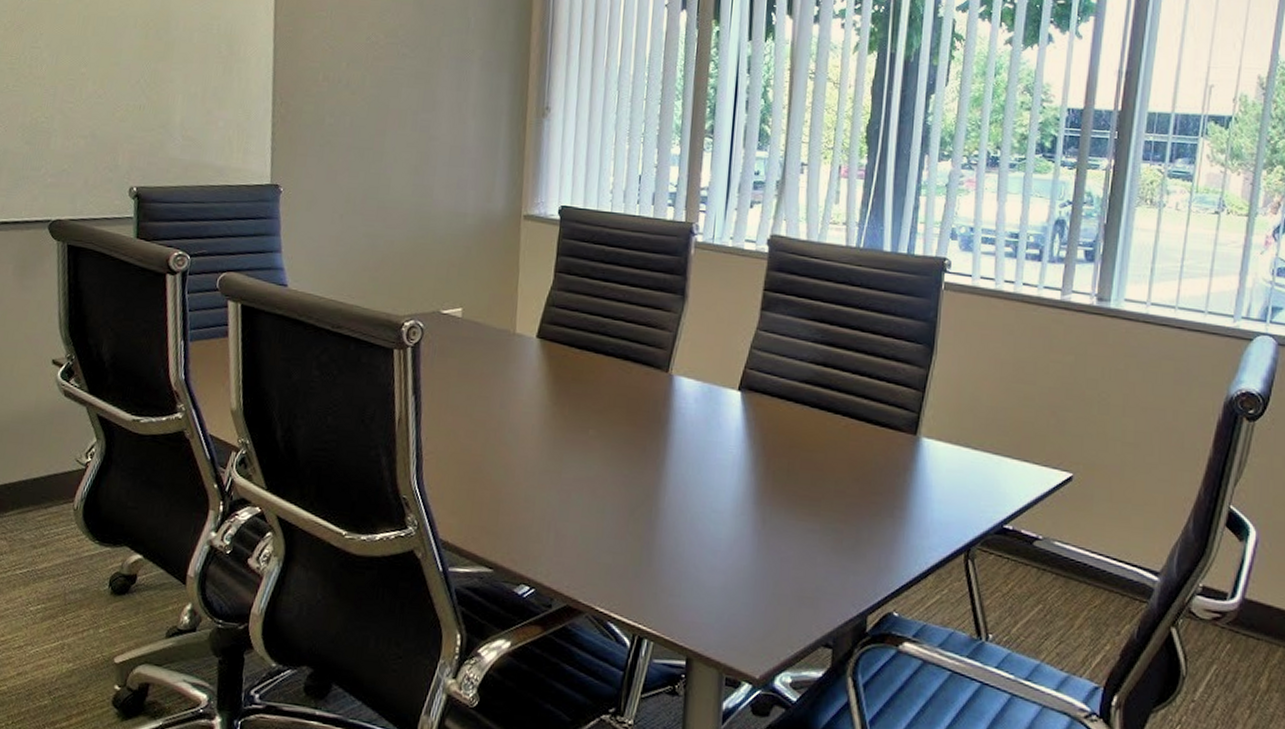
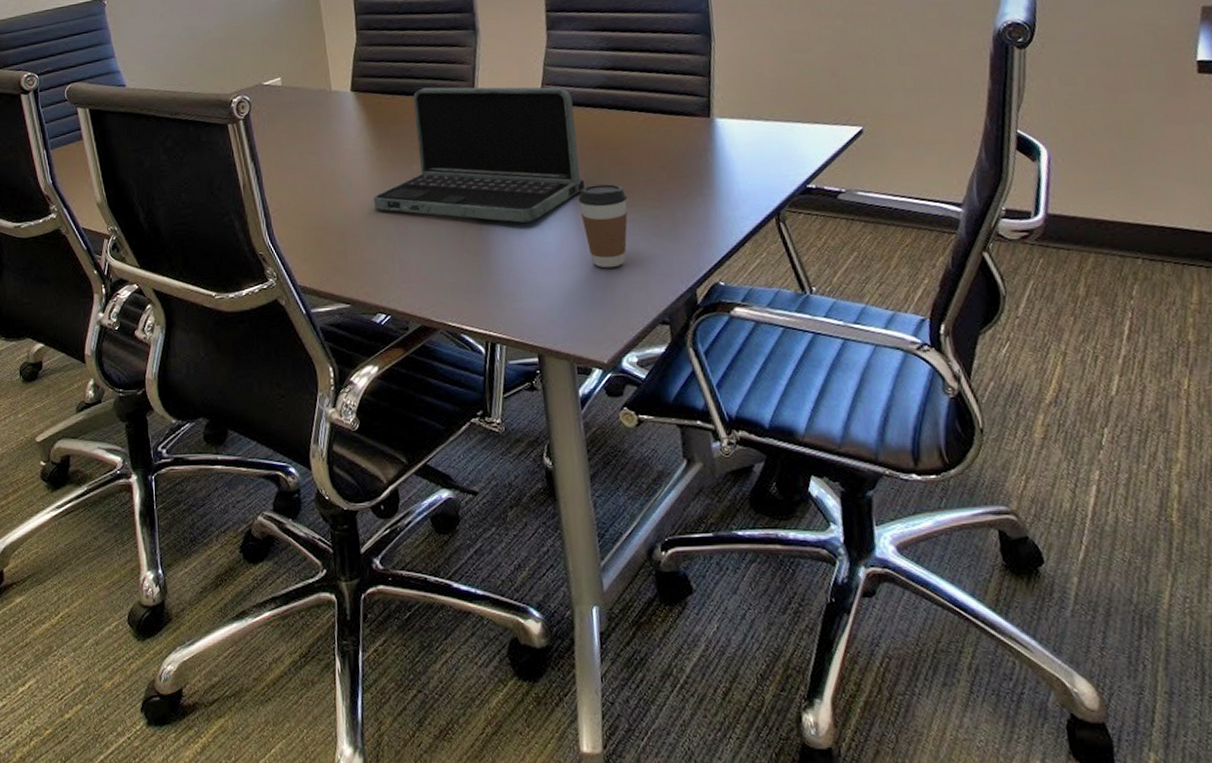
laptop: none [539,348,774,514] -> present [374,87,584,223]
coffee cup: none [760,485,814,578] -> present [578,184,628,268]

